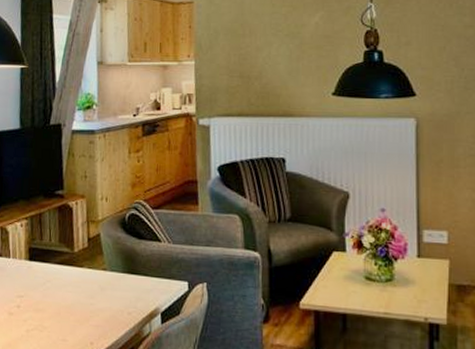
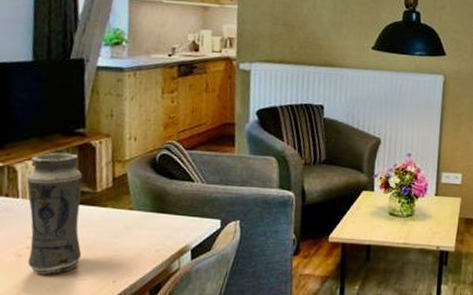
vase: none [16,213,63,334] -> present [27,152,83,275]

